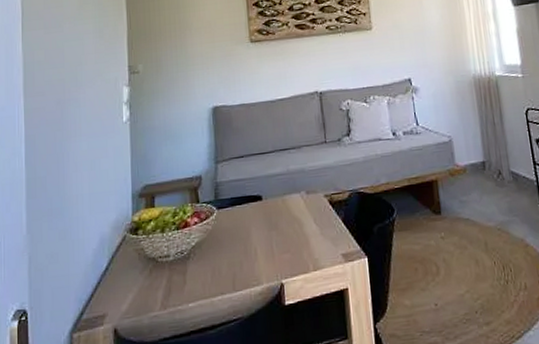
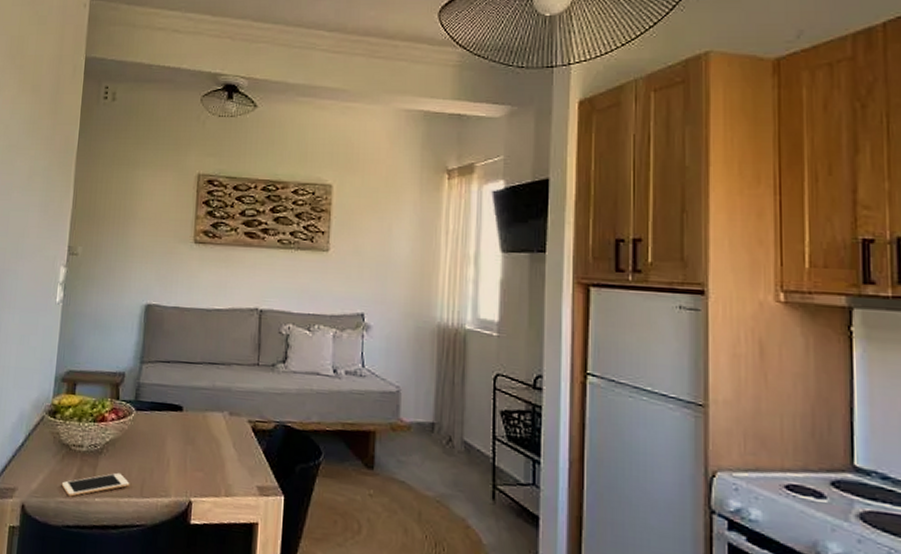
cell phone: none [152,273,222,309] -> present [61,472,130,497]

